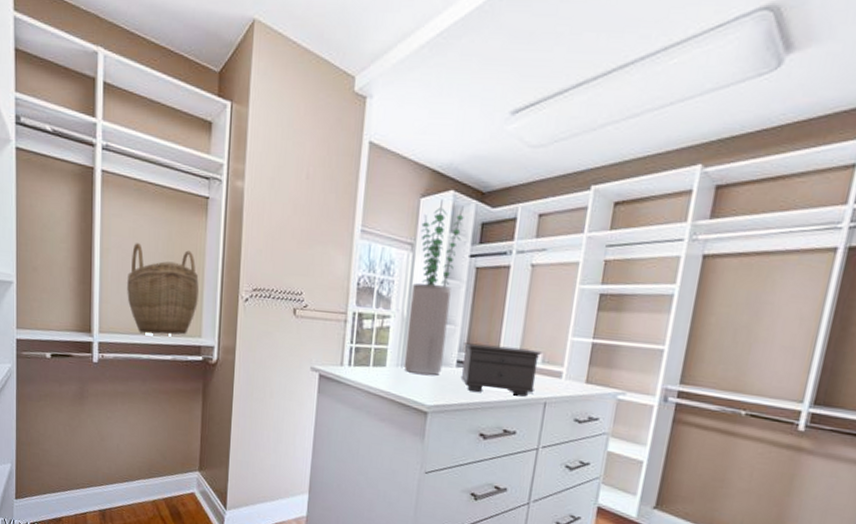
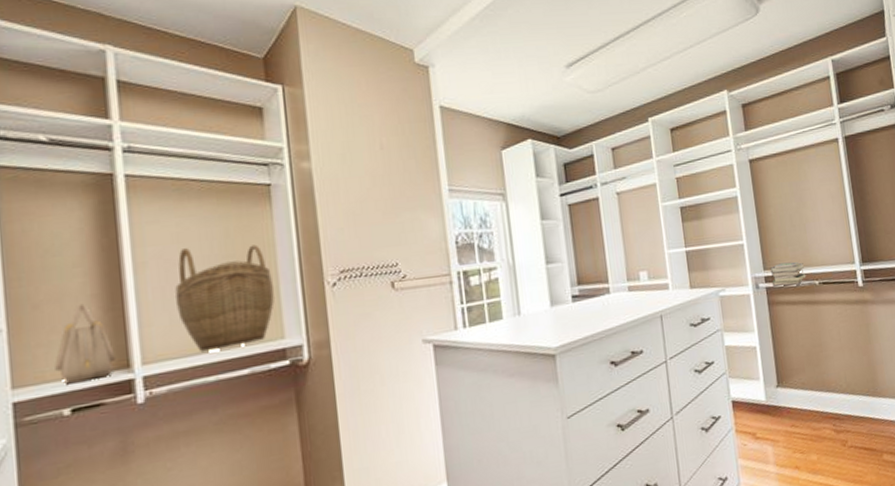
handbag: none [43,273,82,336] -> present [54,303,115,385]
vase: present [403,200,464,376] -> none [508,149,559,319]
jewelry box: present [460,342,541,398] -> none [573,269,649,323]
books: none [684,380,733,409] -> present [770,262,806,286]

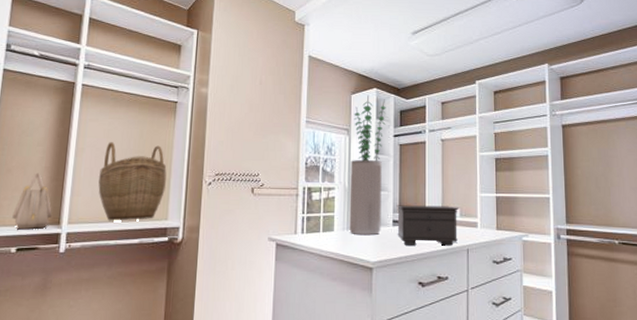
vase: none [508,149,559,319] -> present [349,95,386,236]
jewelry box: none [573,269,649,323] -> present [396,205,458,247]
books: present [770,262,806,286] -> none [572,219,607,241]

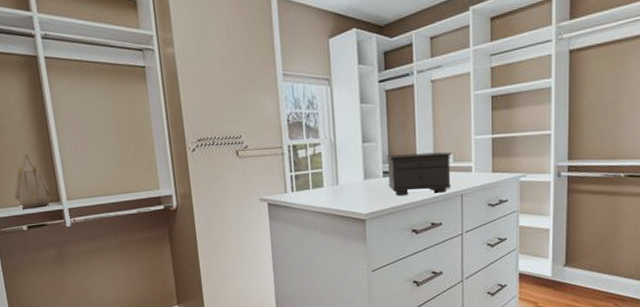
woven basket: present [98,142,167,221] -> none [84,115,152,195]
vase: present [349,95,386,236] -> none [333,37,371,189]

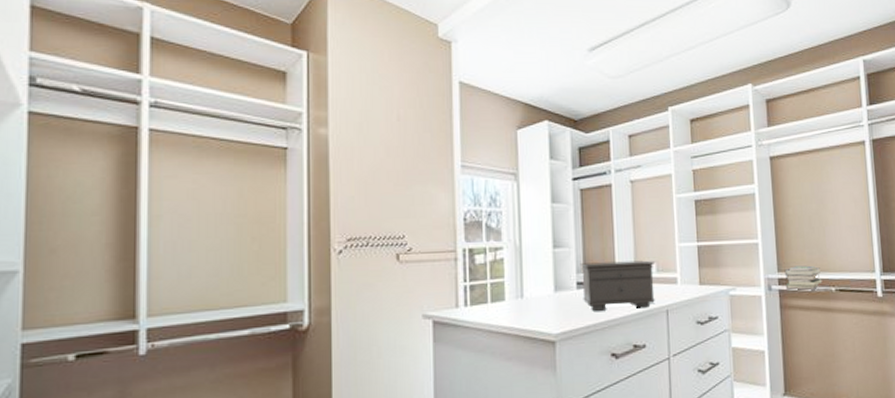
handbag: present [14,153,51,209] -> none [64,251,122,330]
books: none [574,153,612,176] -> present [784,265,823,290]

